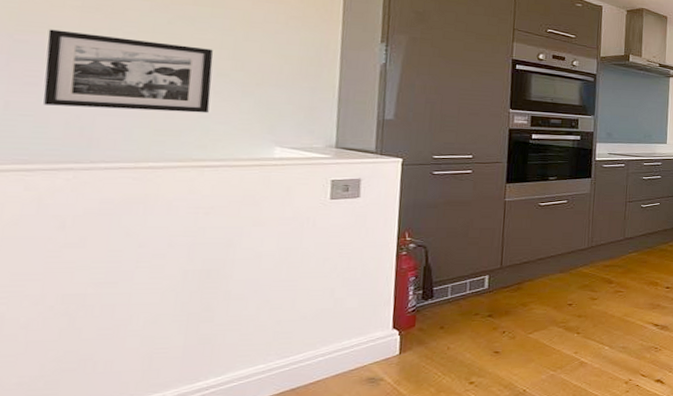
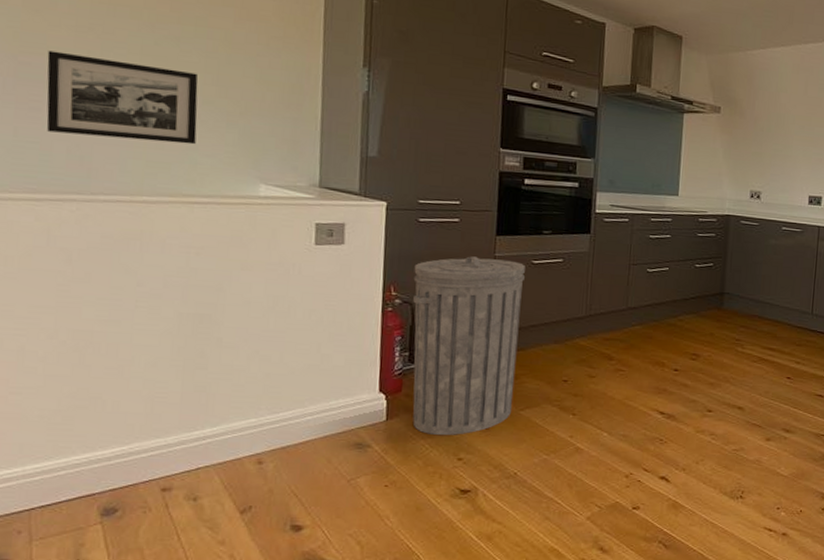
trash can: none [425,202,533,363] -> present [412,256,525,435]

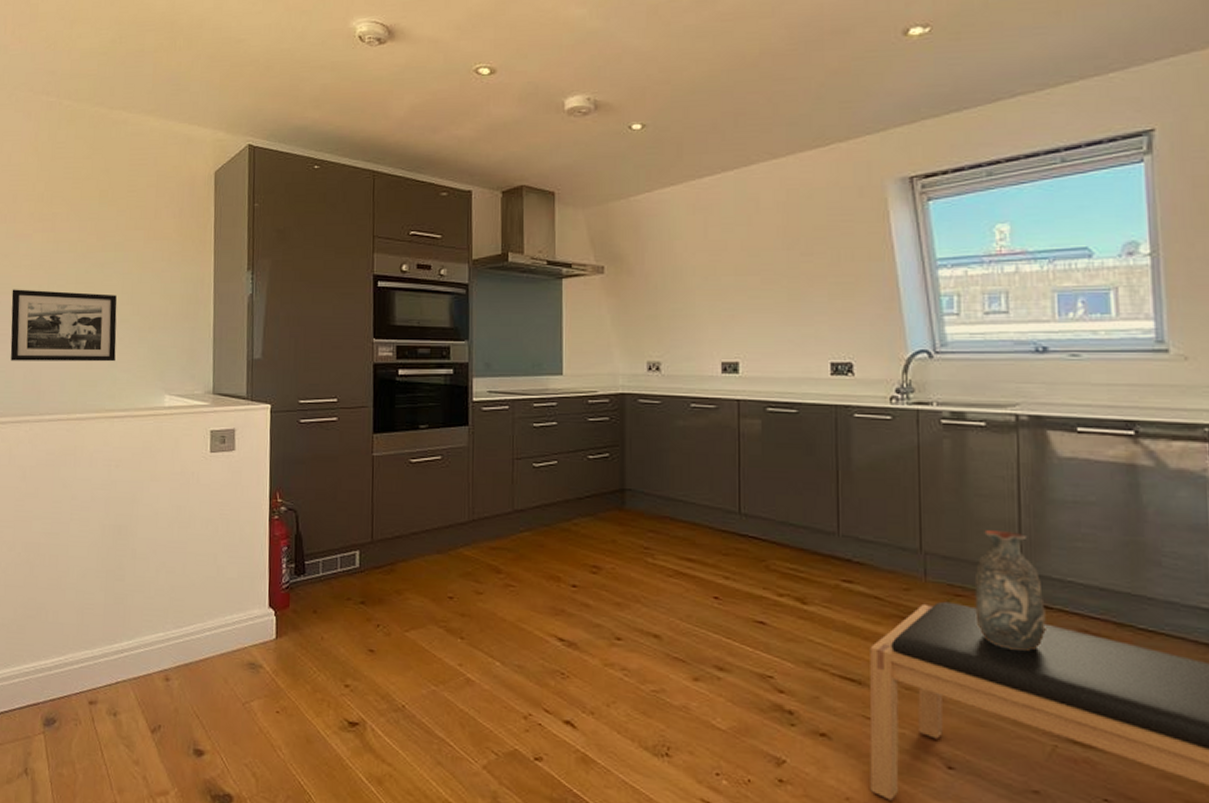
trash can: present [412,256,525,435] -> none [297,457,403,658]

